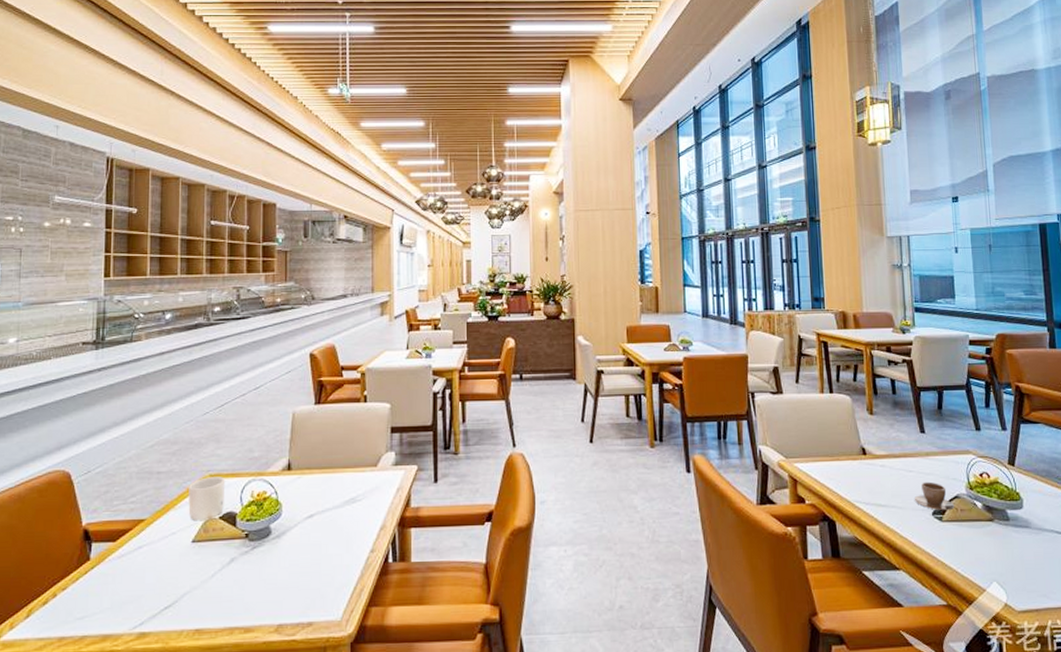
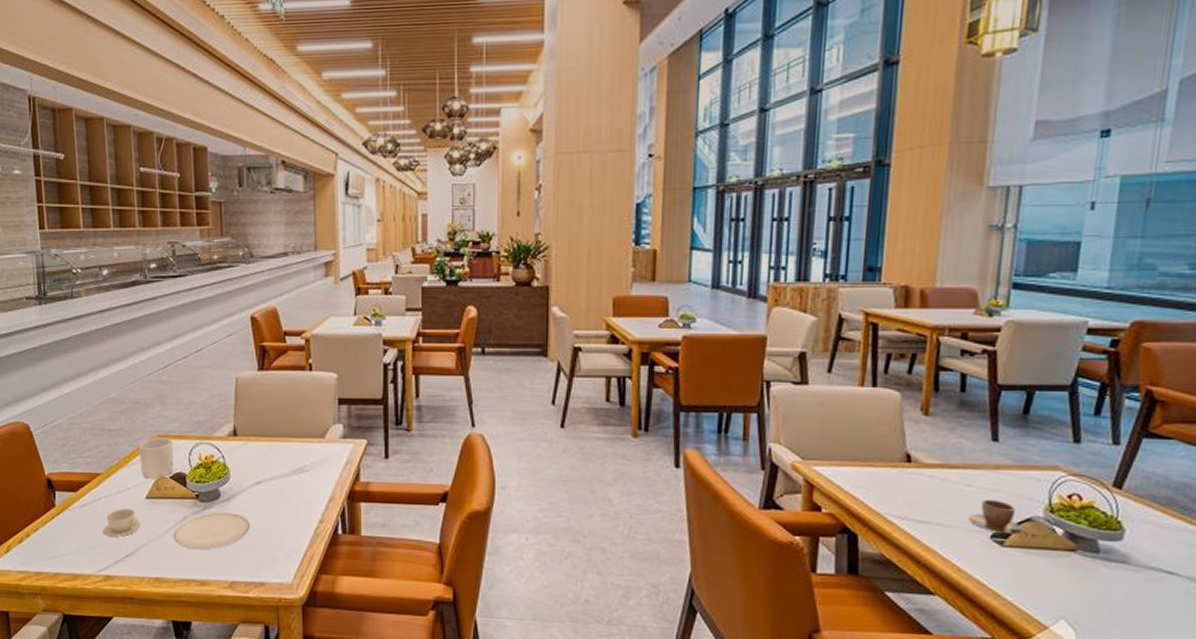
teacup: none [141,554,184,588] -> present [102,508,141,537]
plate: none [218,550,301,594] -> present [173,512,251,550]

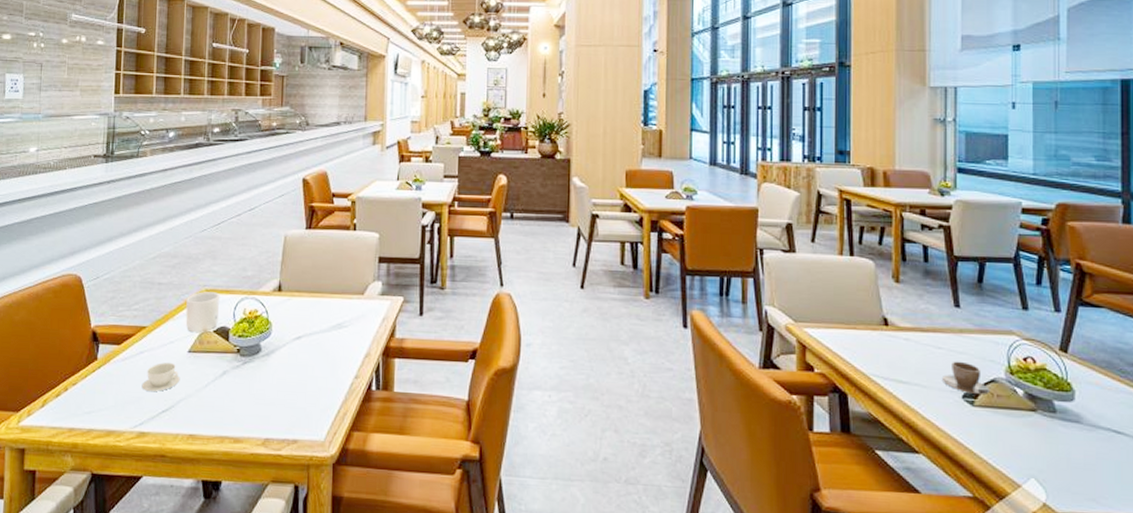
plate: present [173,512,251,550] -> none [211,367,288,406]

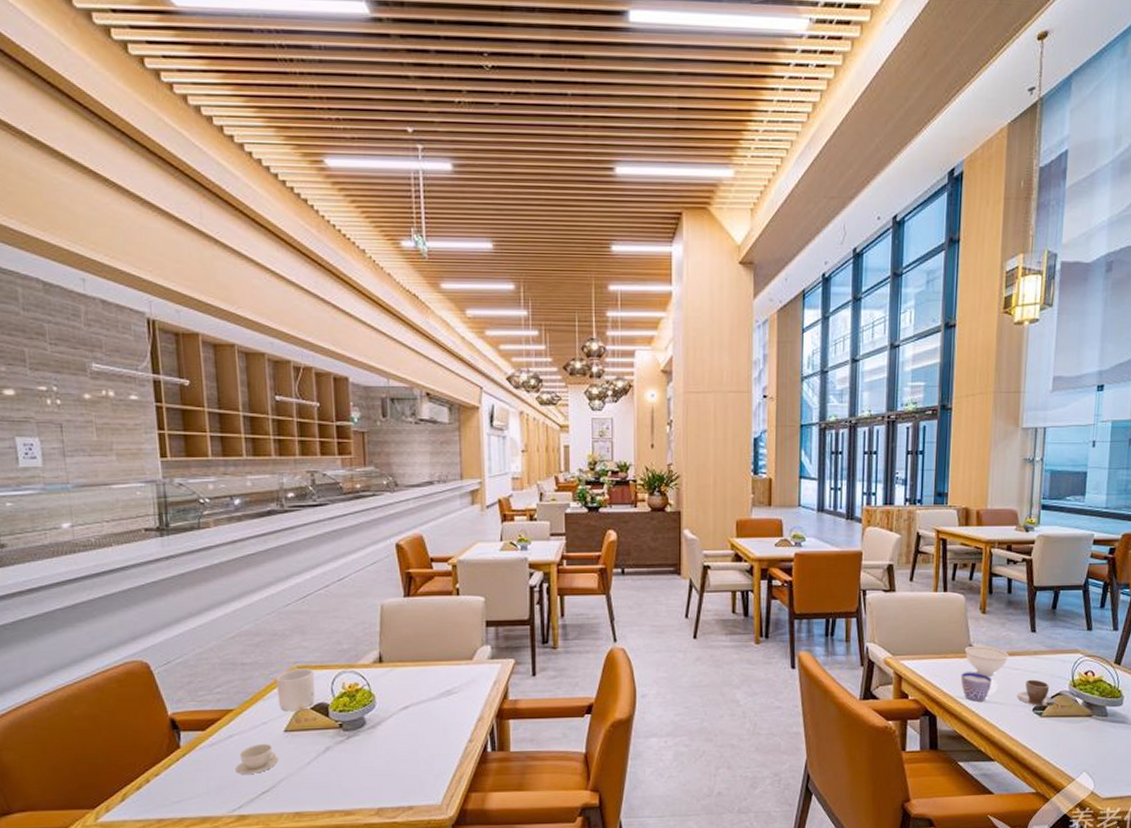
cup: none [874,346,919,382] -> present [960,672,998,702]
bowl: none [877,317,930,354] -> present [964,645,1009,677]

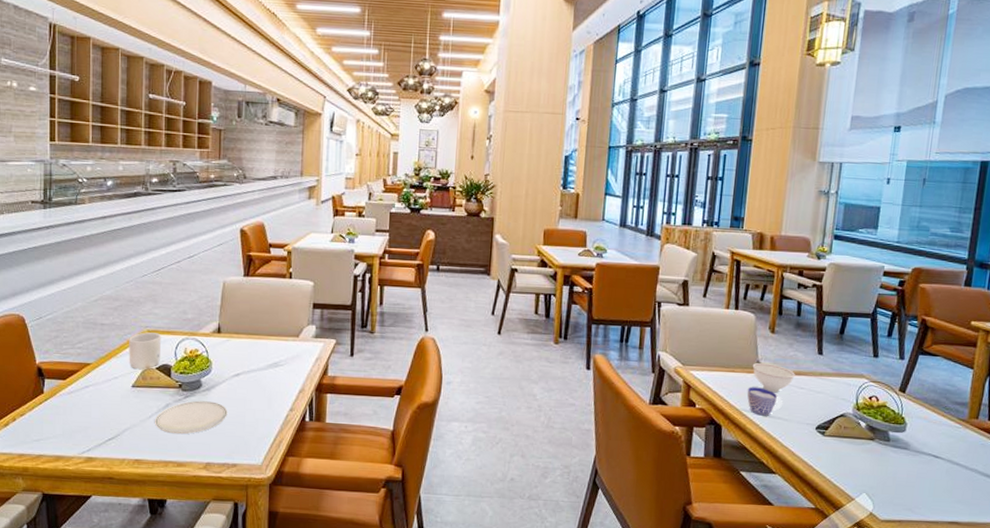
teacup: present [235,743,279,774] -> none [88,395,125,422]
plate: none [315,740,398,780] -> present [155,400,228,435]
teacup: present [1016,679,1056,707] -> none [800,399,840,427]

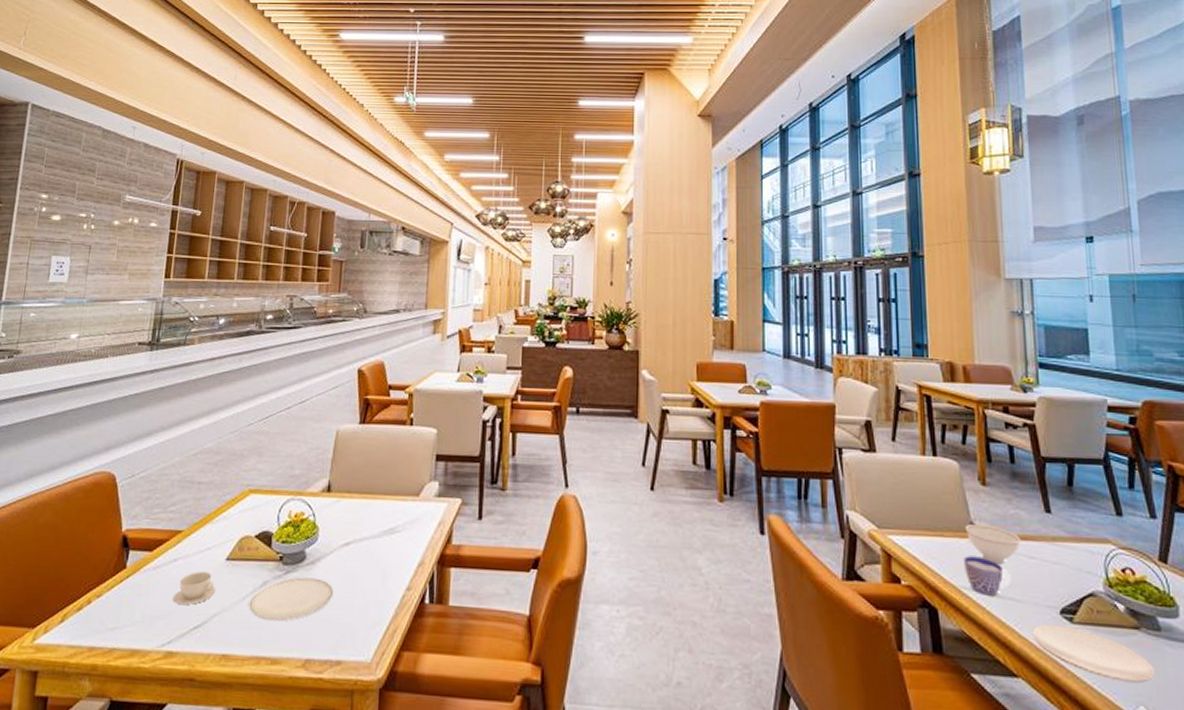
teacup: none [88,395,125,422] -> present [173,571,216,605]
mug: present [129,332,162,370] -> none [225,492,265,539]
plate: none [792,436,880,477] -> present [1032,624,1156,683]

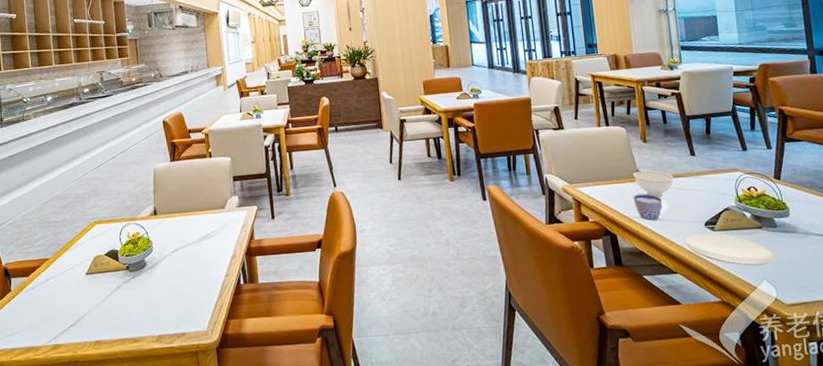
teacup: present [173,571,216,605] -> none [51,284,83,311]
plate: present [249,577,334,622] -> none [109,278,172,313]

